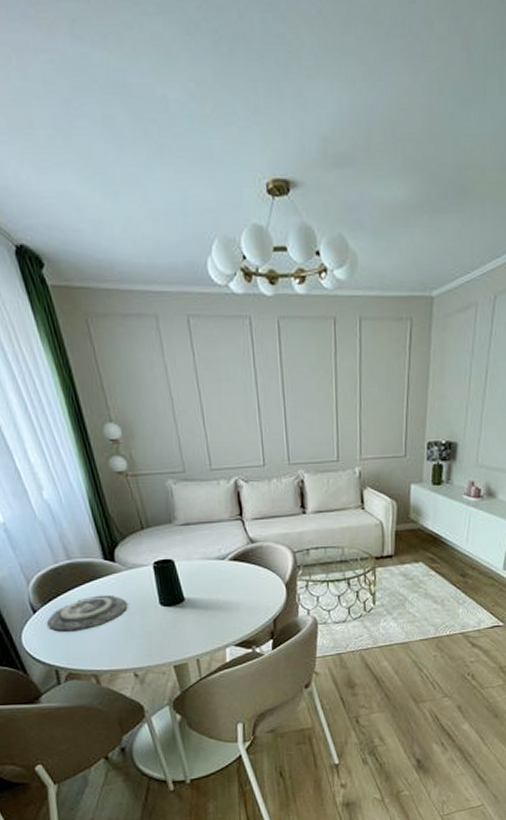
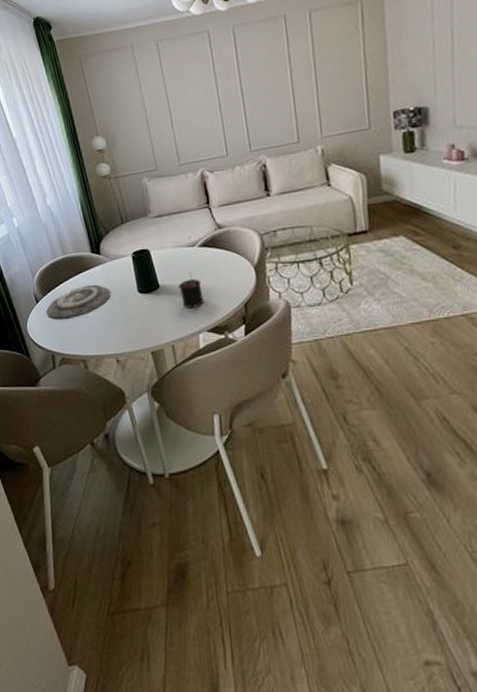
candle: none [206,585,232,623] -> present [179,271,204,308]

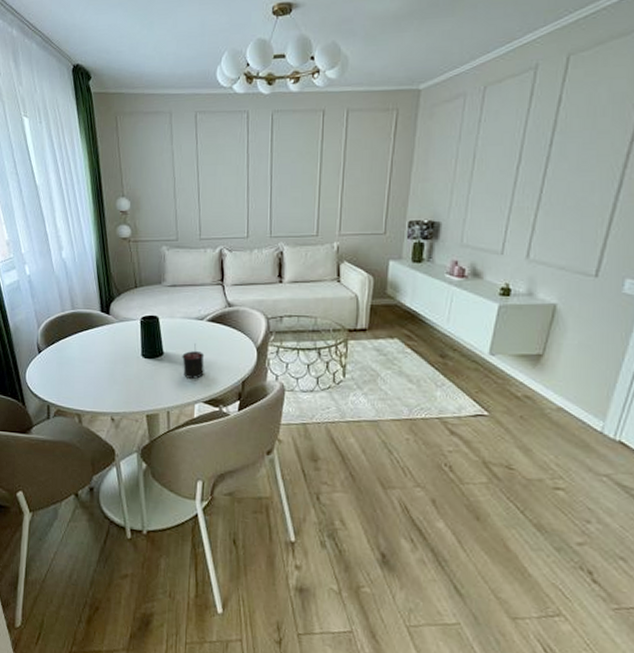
plate: present [47,284,111,319] -> none [48,342,115,372]

